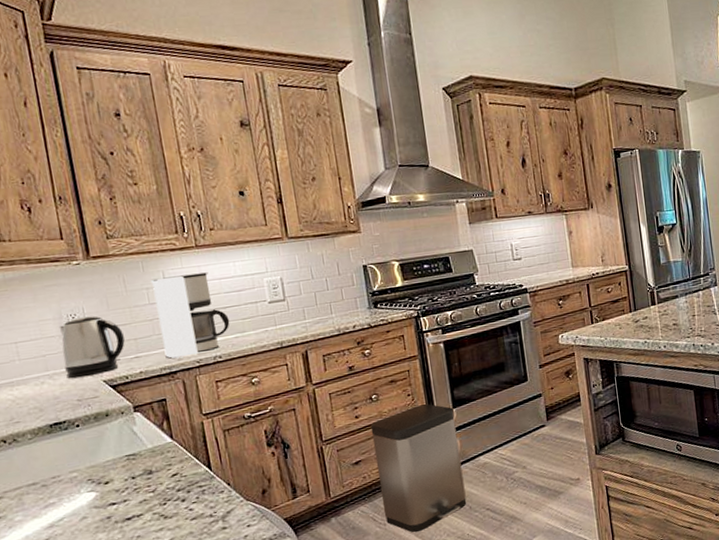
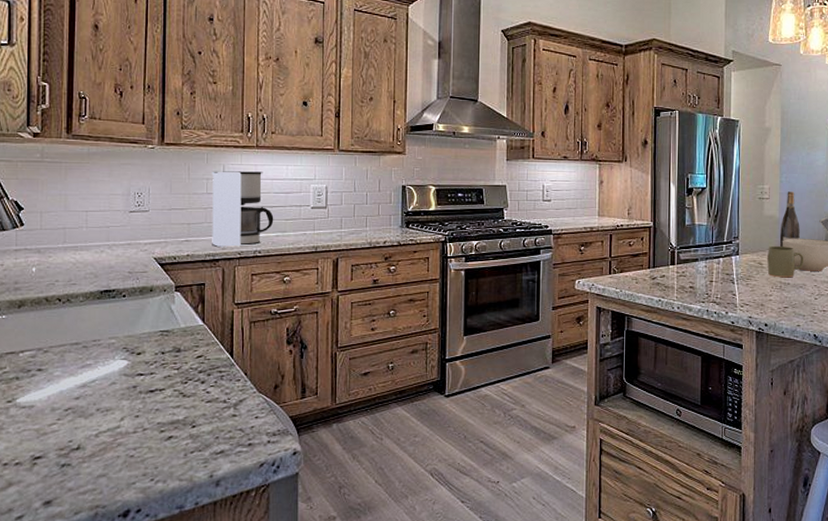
kettle: present [59,316,125,379] -> none [124,197,180,252]
pedal bin: present [370,404,467,532] -> none [382,328,464,452]

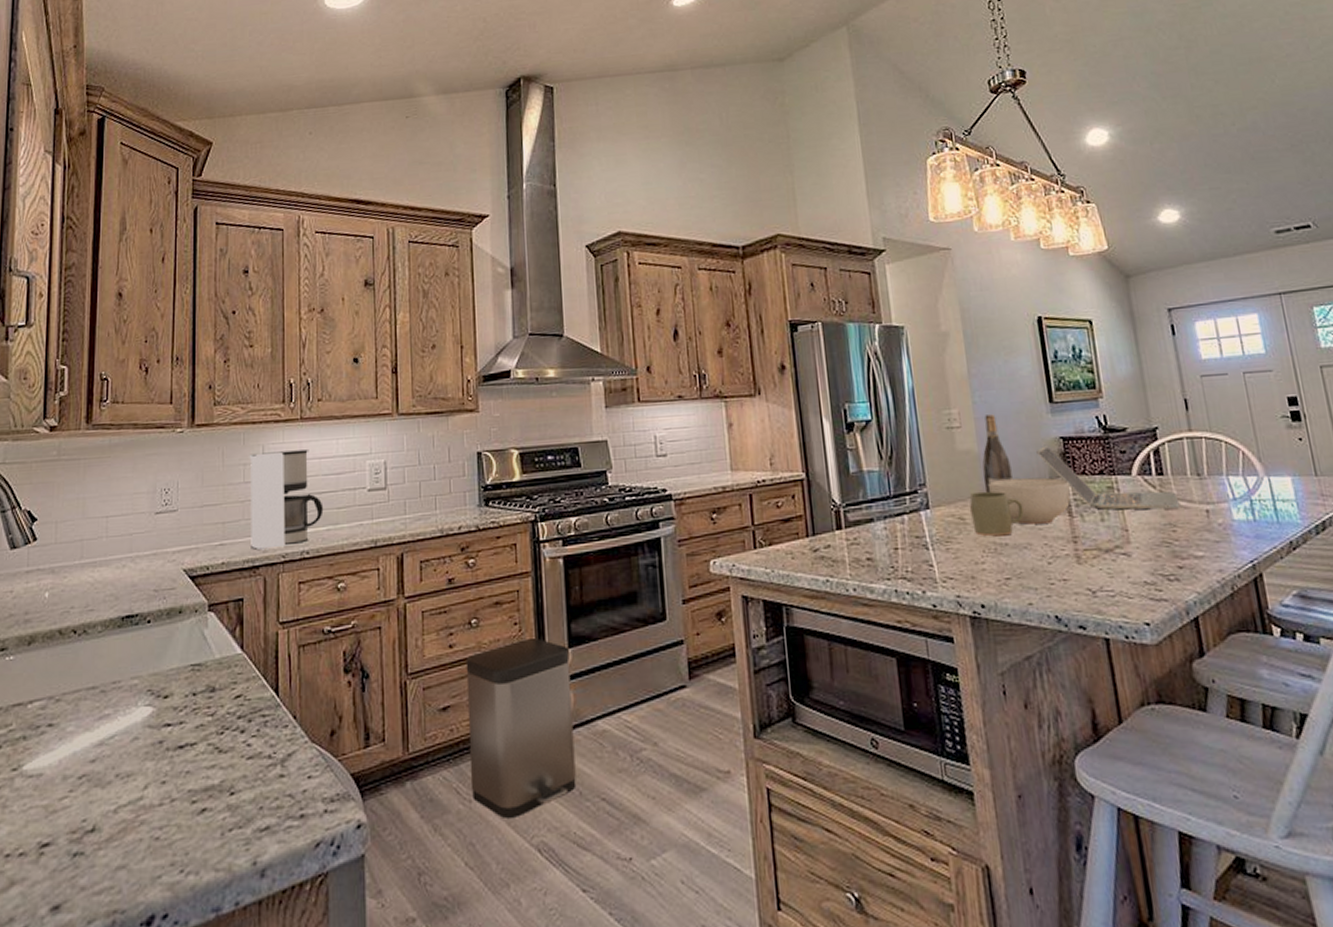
pedal bin: none [382,328,464,452] -> present [465,638,577,818]

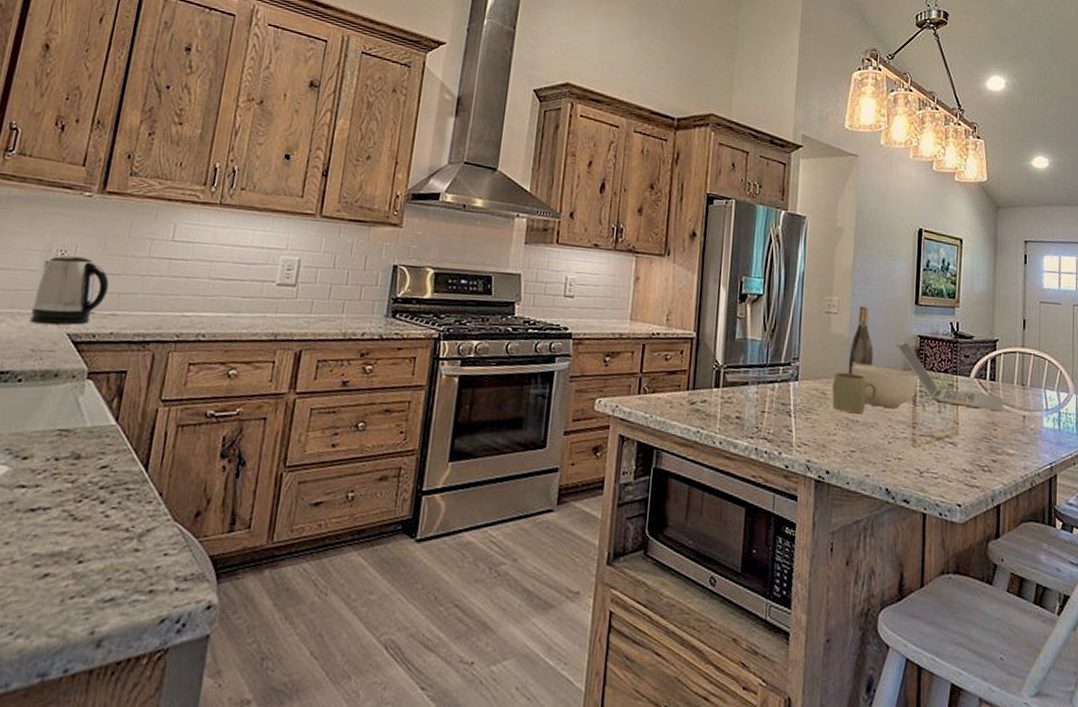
kettle: none [148,492,214,564] -> present [30,255,109,326]
coffee maker: present [249,449,324,551] -> none [144,230,229,327]
pedal bin: present [465,638,577,818] -> none [329,448,449,614]

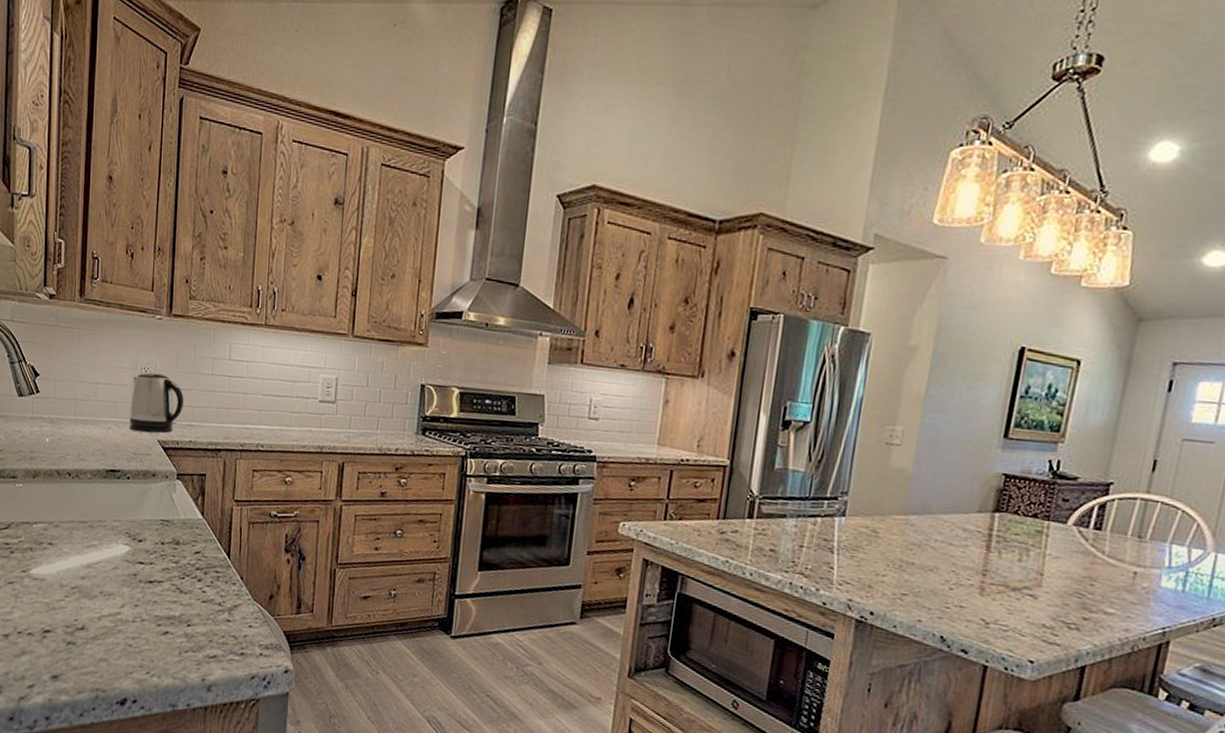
mug: present [832,372,877,414] -> none [884,509,942,556]
wine bottle: present [847,306,874,374] -> none [906,438,943,513]
bowl: present [850,364,919,408] -> none [910,502,999,553]
laptop: present [897,340,1004,411] -> none [972,478,1109,565]

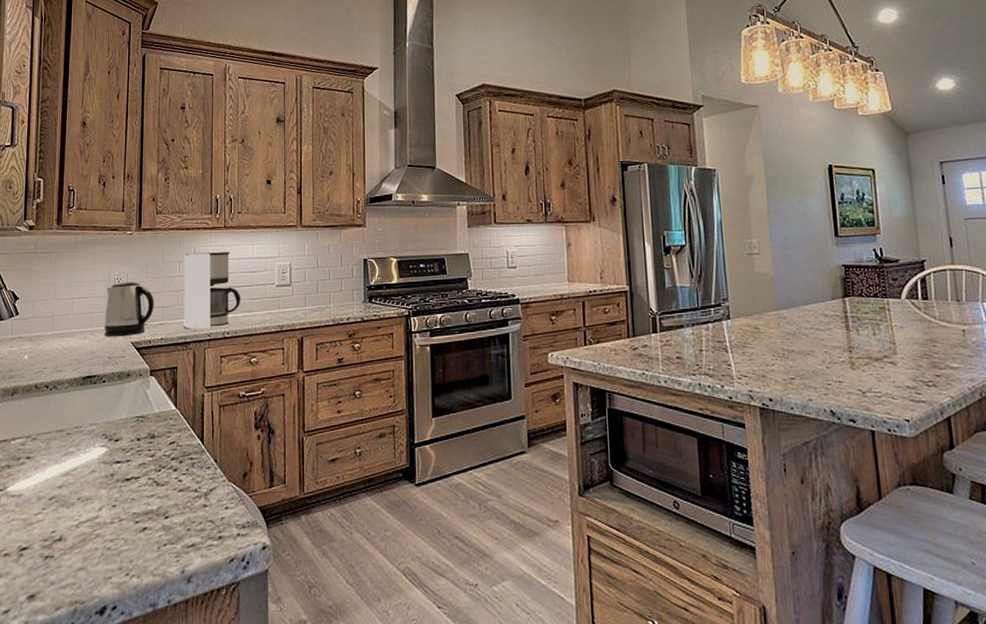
coffee maker: none [214,349,279,437] -> present [183,252,241,330]

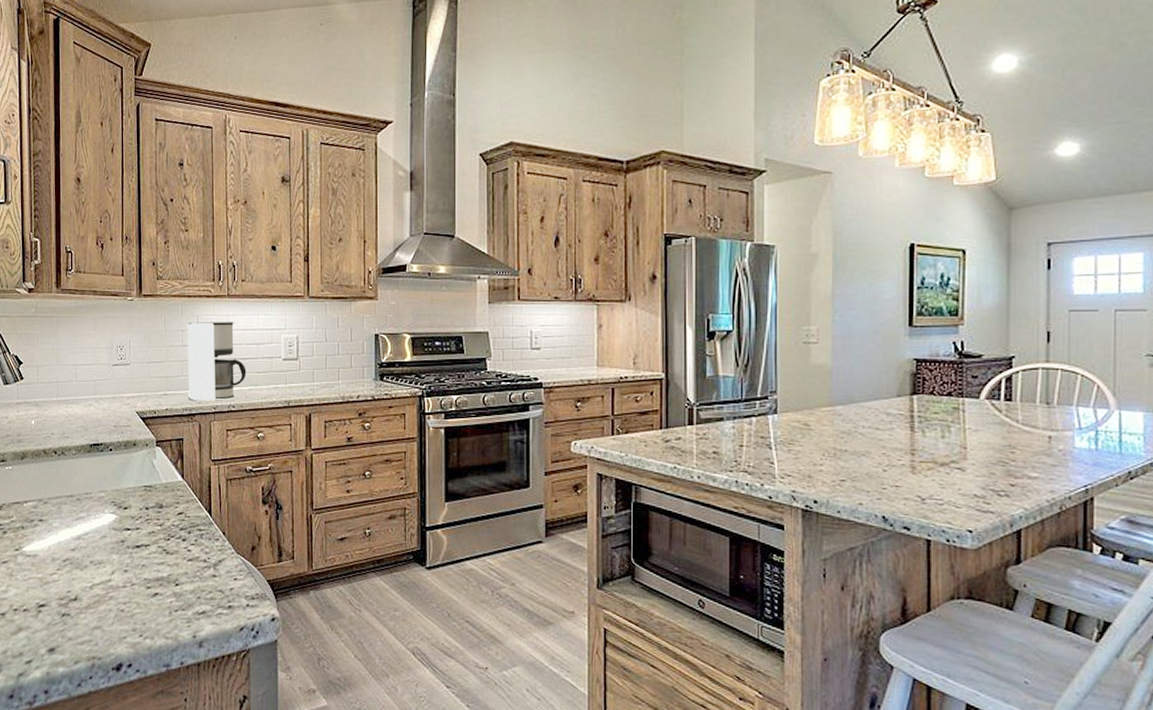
kettle: present [104,282,155,337] -> none [108,350,159,406]

